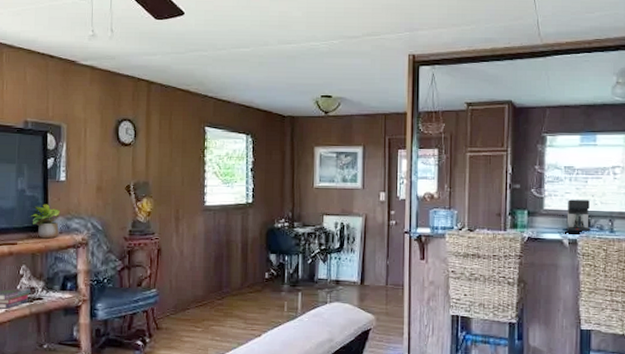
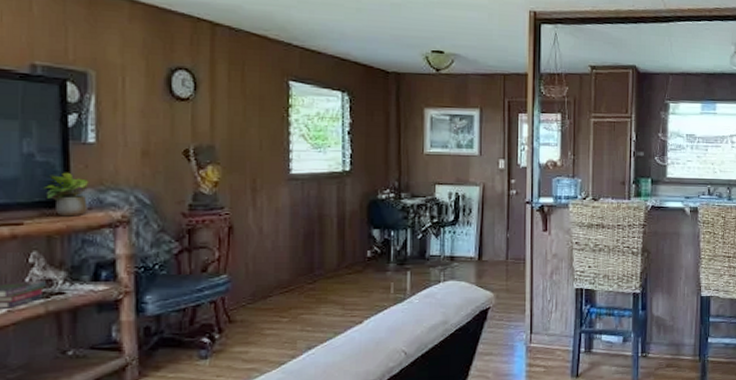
coffee maker: present [566,200,590,232] -> none [688,168,710,200]

